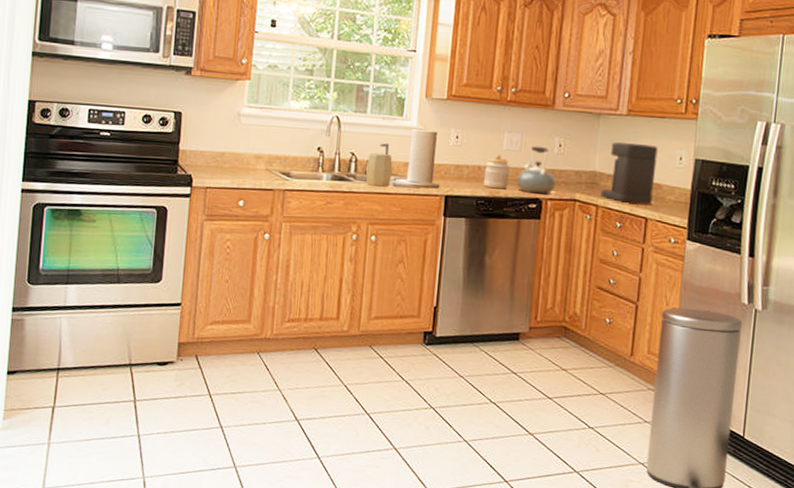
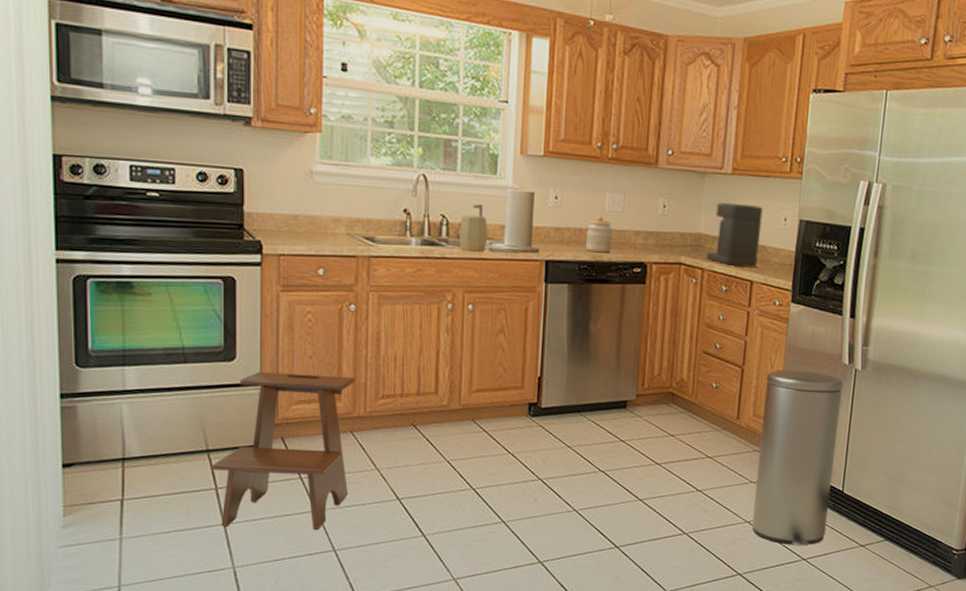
step stool: none [133,293,265,446] -> present [212,372,355,530]
kettle: present [516,146,556,195] -> none [619,206,661,258]

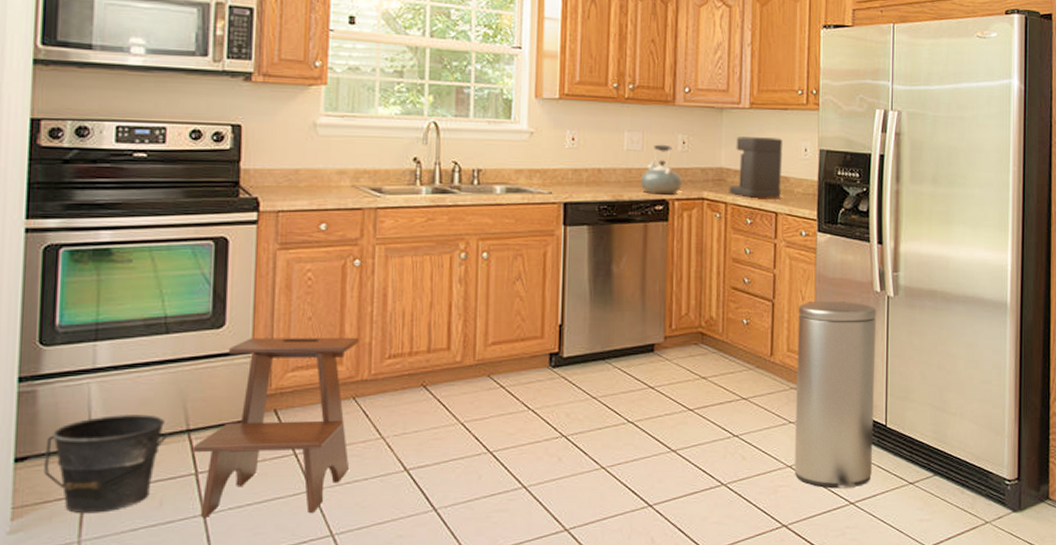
bucket: none [87,433,191,516] -> present [44,414,169,514]
soap dispenser: present [458,204,488,253] -> none [471,149,503,199]
paper towel: present [486,189,540,254] -> none [501,133,558,198]
jar: present [585,215,613,252] -> none [604,155,632,191]
kettle: none [619,206,661,258] -> present [640,144,682,195]

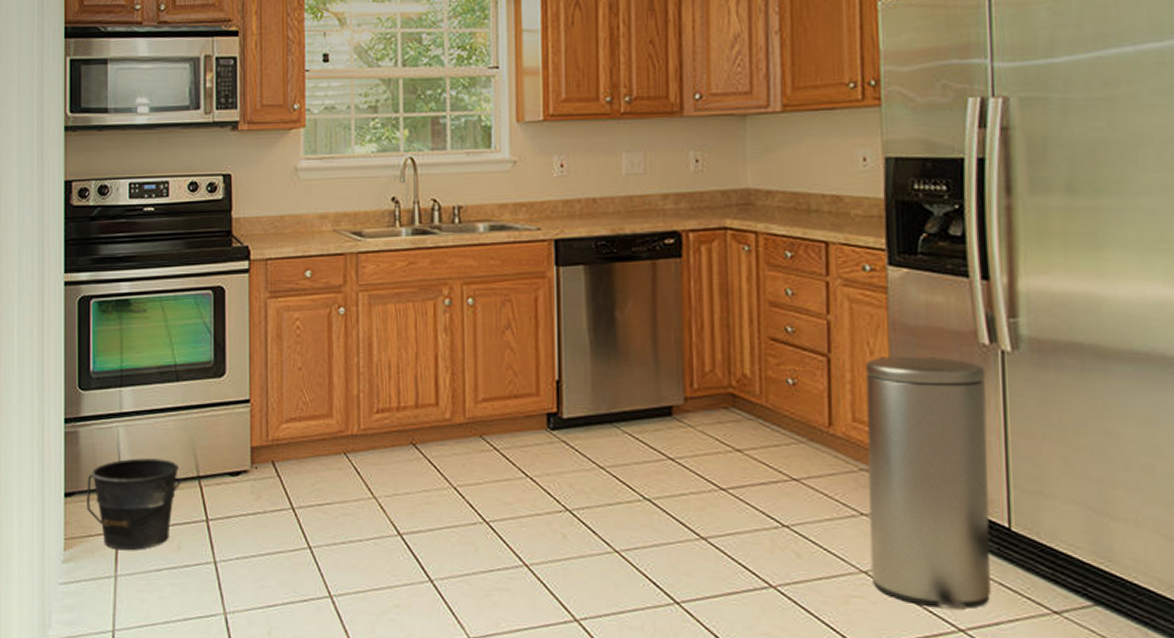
step stool: present [193,337,359,518] -> none [203,388,347,570]
kettle: present [640,144,682,195] -> none [644,164,697,225]
coffee maker: present [729,137,783,199] -> none [759,146,832,226]

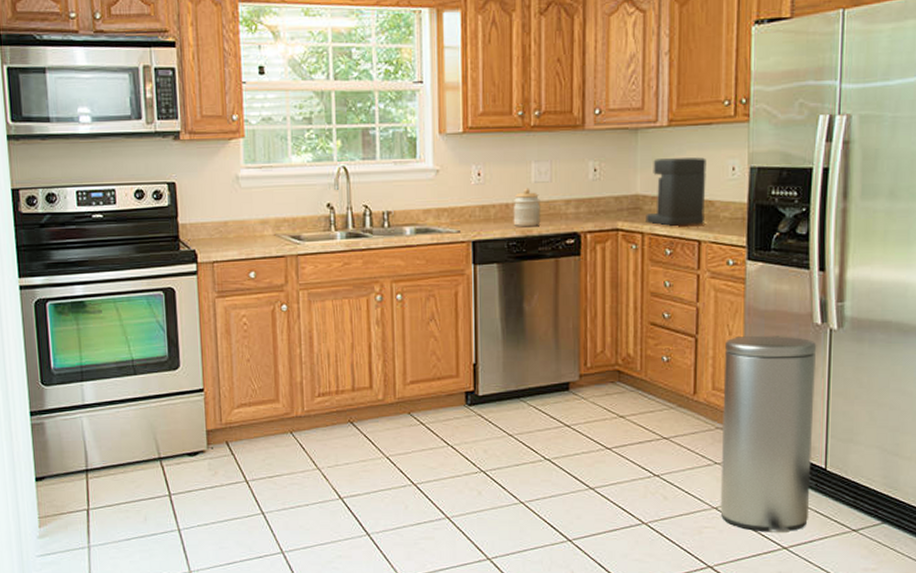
bucket: present [87,458,183,551] -> none [56,444,145,525]
jar: none [601,180,634,223] -> present [513,188,541,226]
coffee maker: none [759,146,832,226] -> present [645,157,707,227]

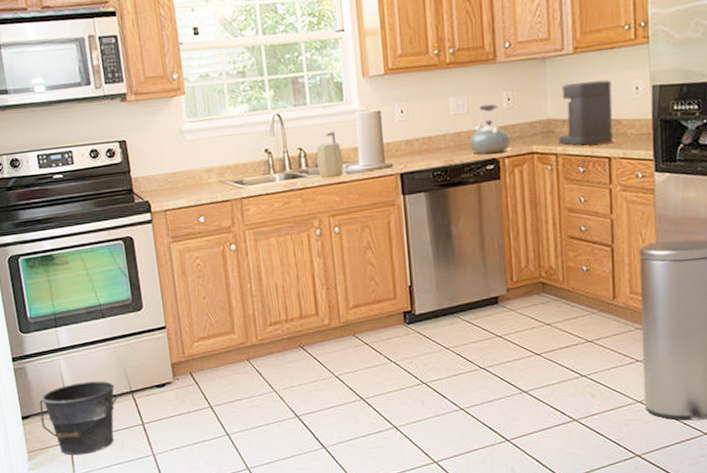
bucket: none [56,444,145,525] -> present [39,381,119,455]
soap dispenser: none [382,190,412,241] -> present [316,132,344,179]
paper towel: none [411,170,466,239] -> present [343,109,394,175]
jar: present [513,188,541,226] -> none [434,120,462,157]
kettle: none [549,173,594,228] -> present [469,104,511,155]

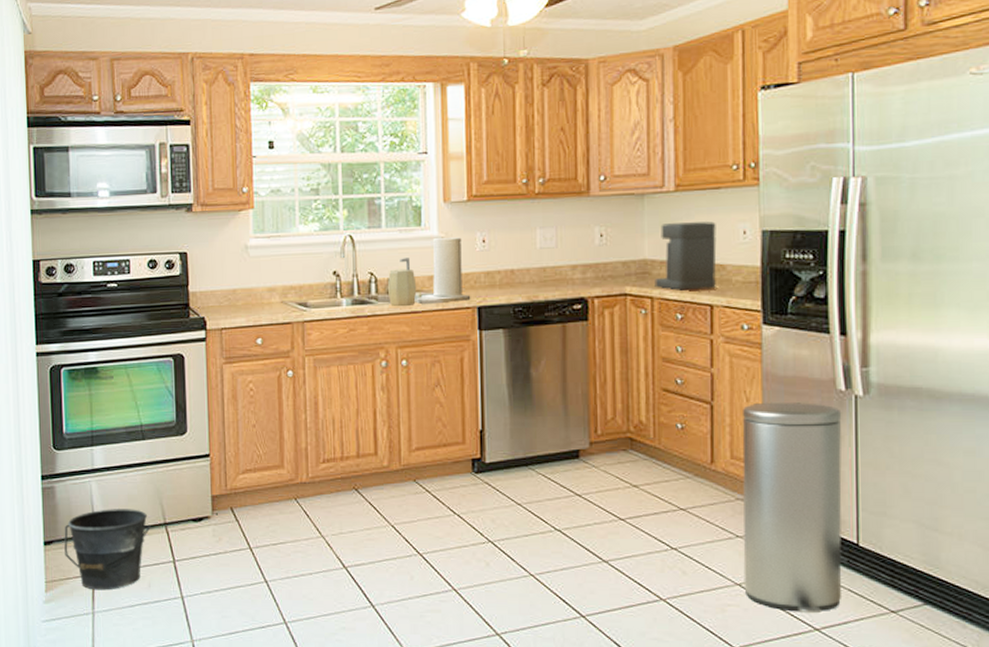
kettle: present [469,104,511,155] -> none [555,239,602,293]

